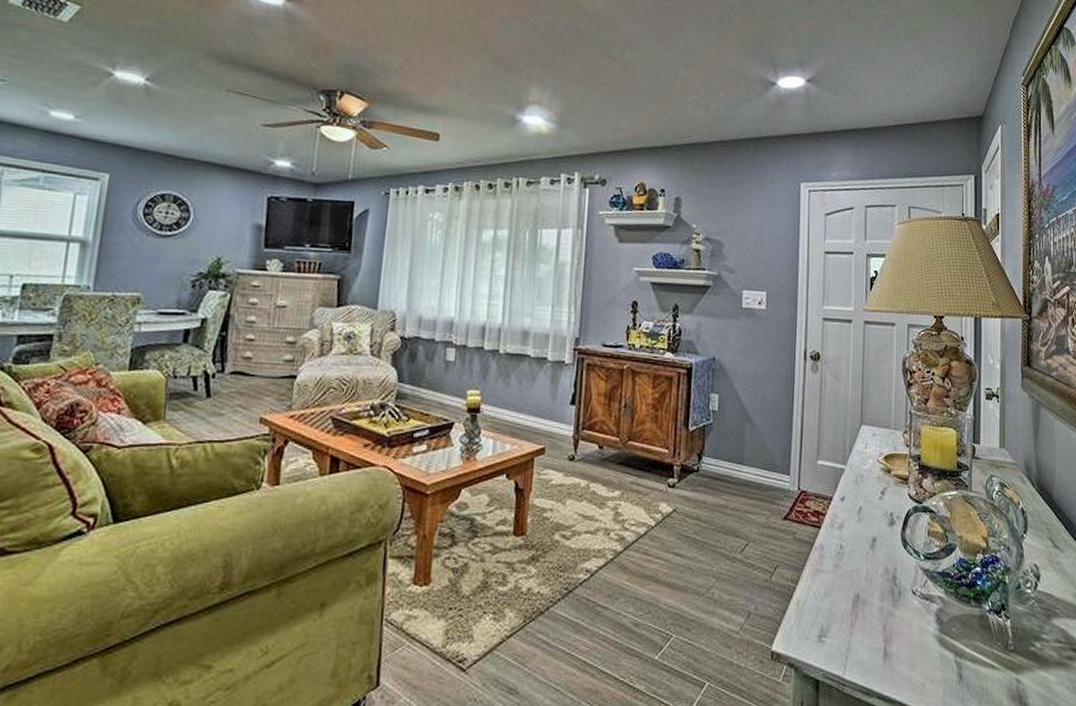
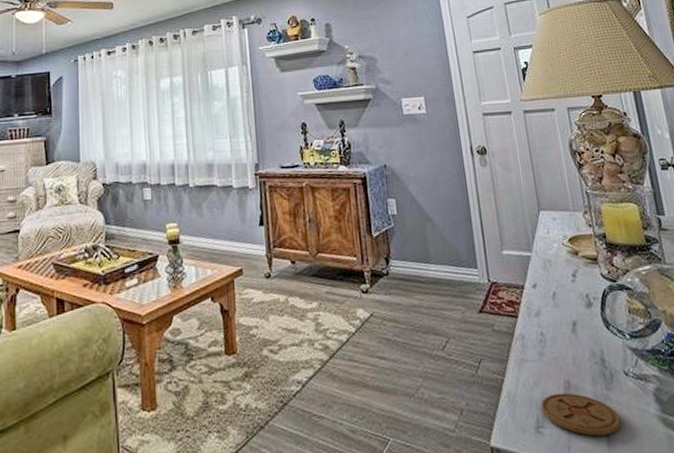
coaster: none [827,606,901,649] -> present [541,392,622,436]

